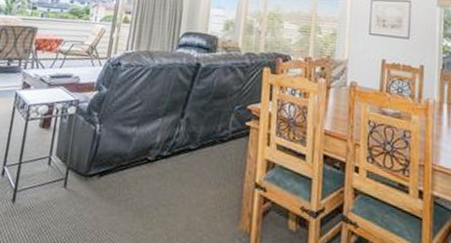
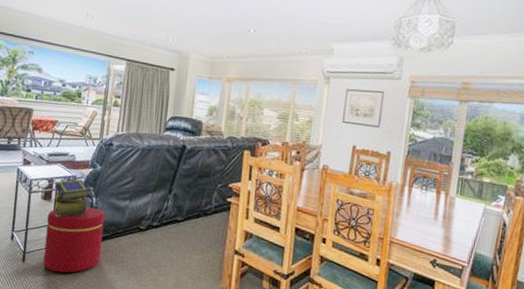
ottoman: none [35,135,110,215] -> present [43,207,105,273]
stack of books: none [53,103,93,148] -> present [54,179,89,217]

